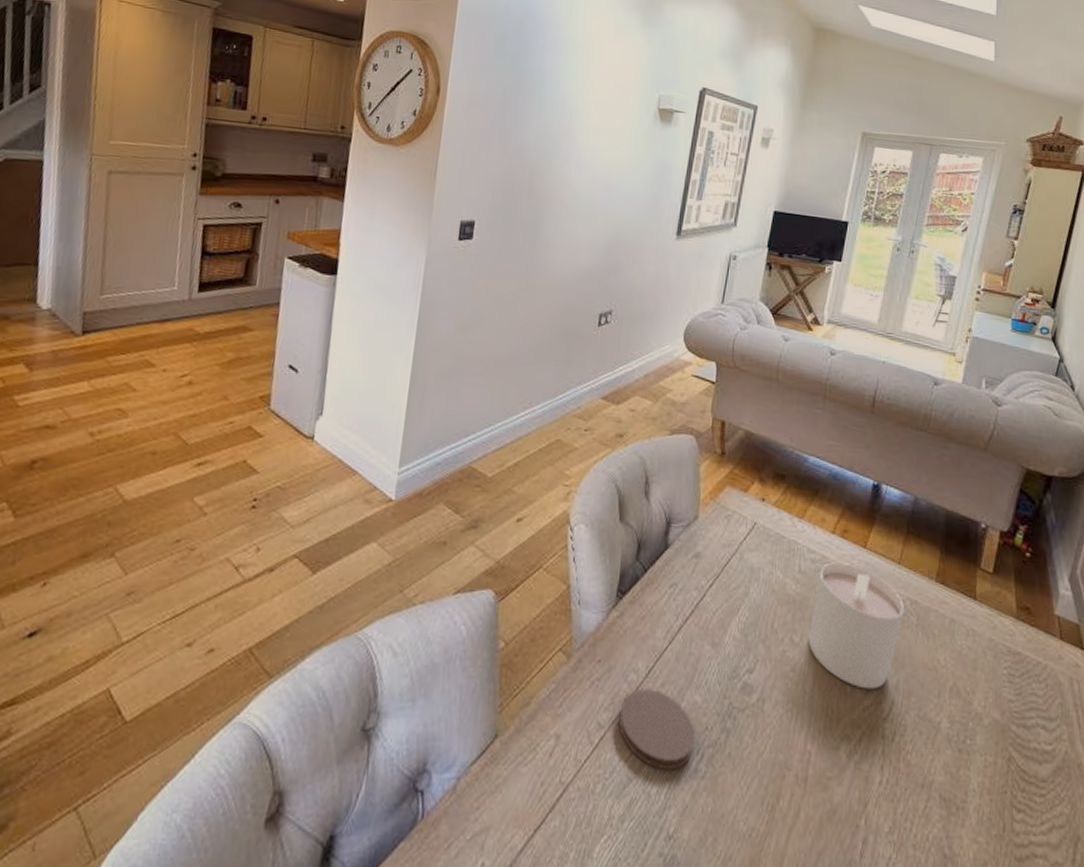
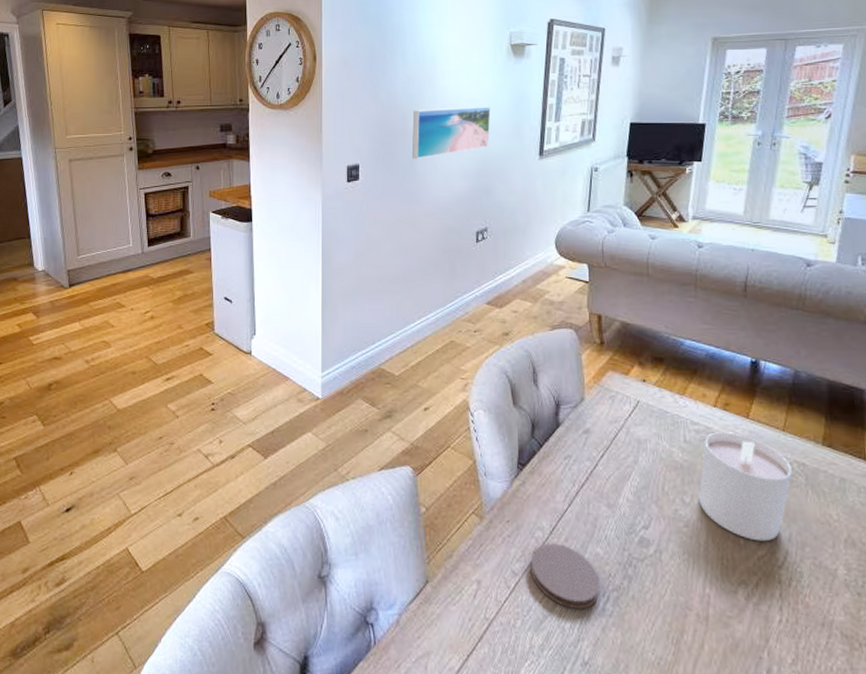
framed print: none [537,166,630,223] -> present [412,107,491,159]

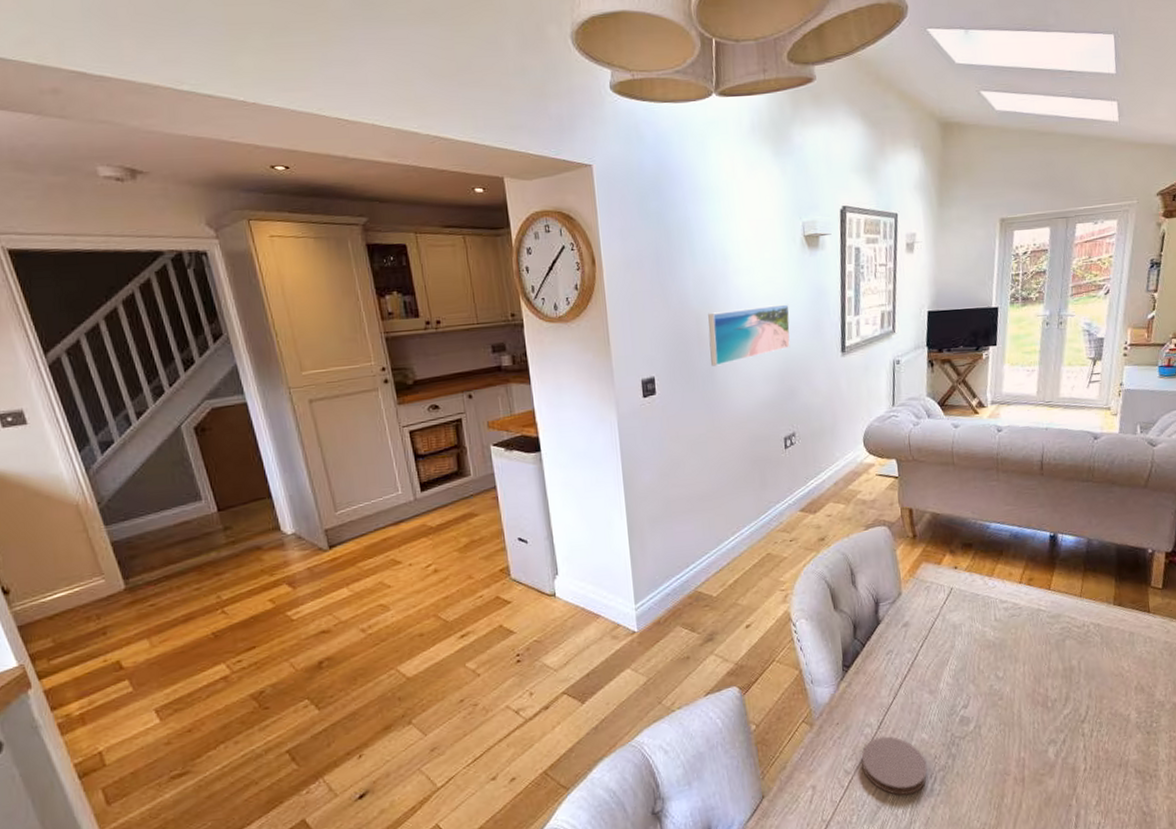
candle: present [699,432,793,542] -> none [1010,605,1090,702]

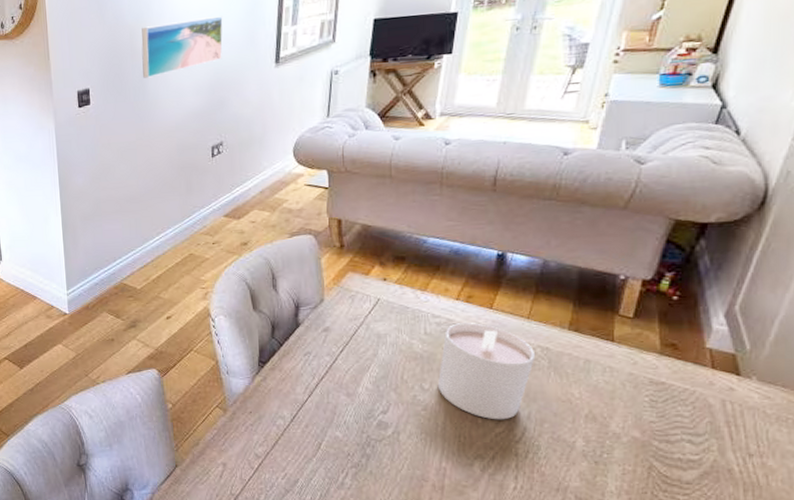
coaster: present [861,736,928,796] -> none [272,430,339,485]
candle: none [1010,605,1090,702] -> present [438,323,536,420]

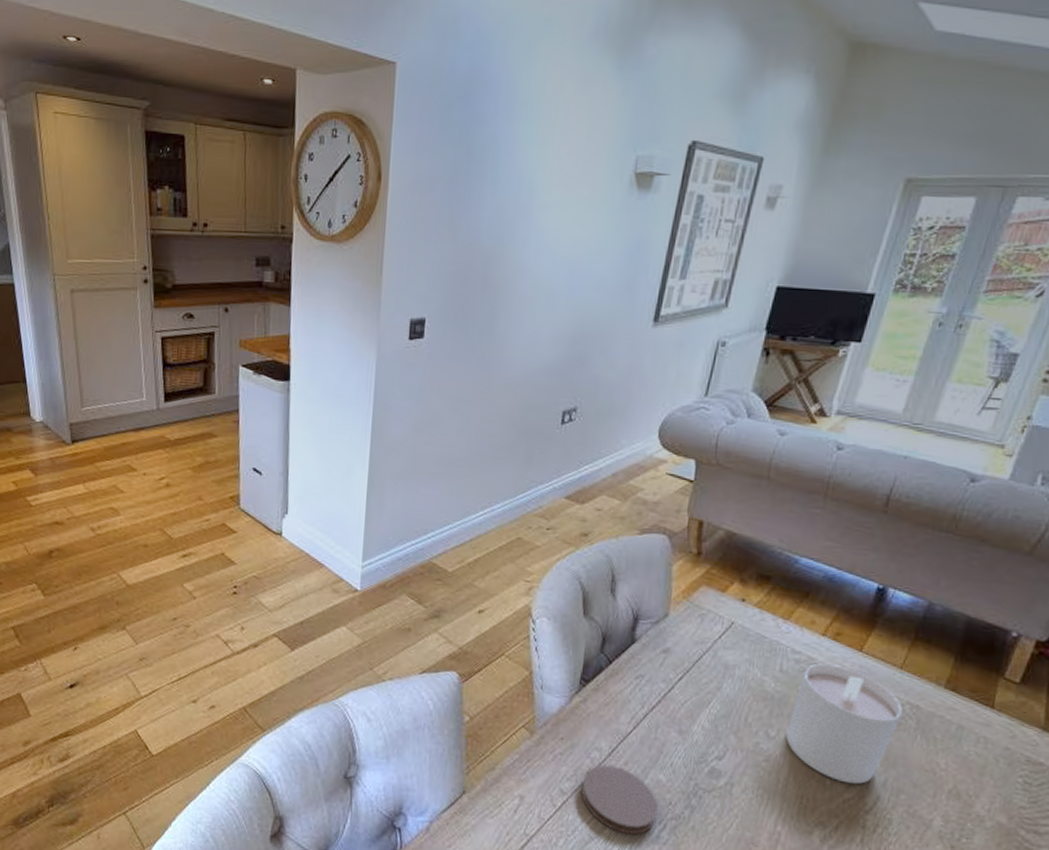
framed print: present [141,16,223,78] -> none [493,252,599,317]
coaster: none [272,430,339,485] -> present [581,764,658,835]

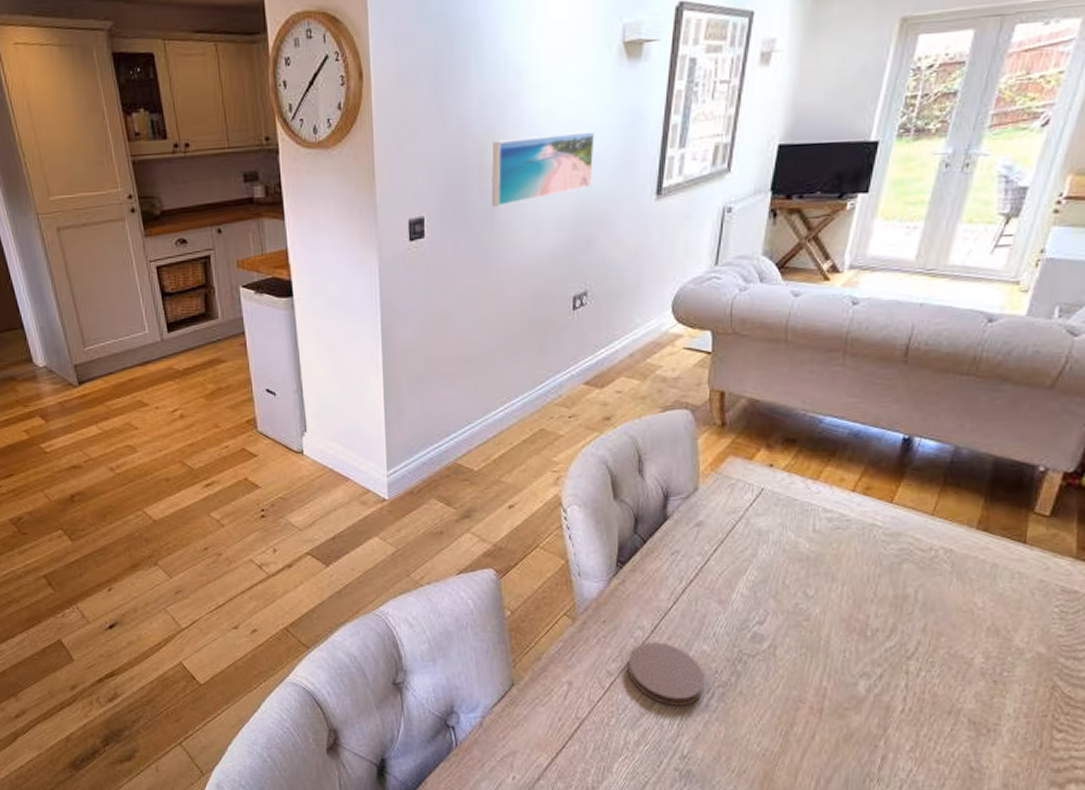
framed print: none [493,252,599,317] -> present [492,131,595,207]
candle: present [786,663,904,785] -> none [825,519,938,633]

